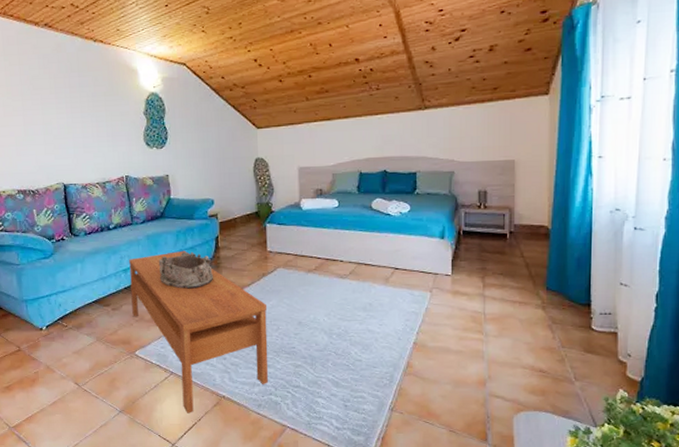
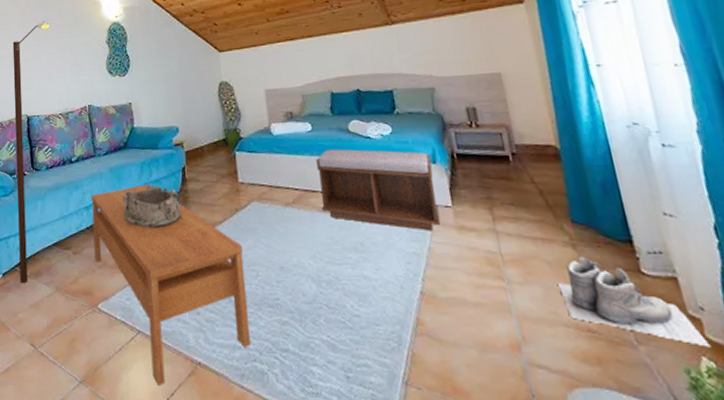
street lamp: none [45,87,85,335] -> present [12,20,51,284]
bench: none [339,224,441,295] -> present [316,149,441,231]
boots: none [525,316,628,383] -> present [558,256,711,348]

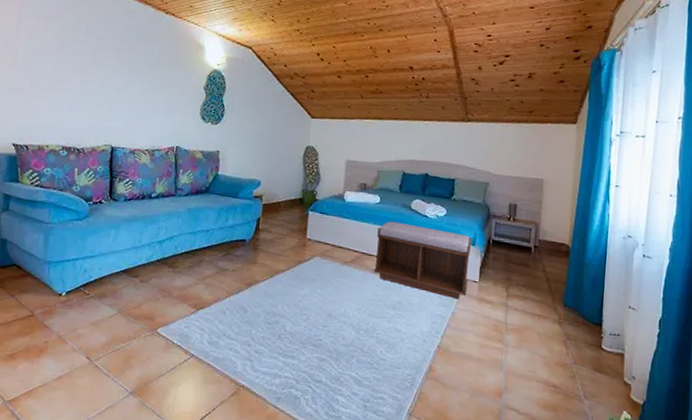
street lamp: present [12,20,51,284] -> none [83,53,149,303]
coffee table: present [91,183,250,386] -> none [161,228,299,401]
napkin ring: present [122,185,182,228] -> none [194,229,250,269]
boots: present [558,256,711,348] -> none [541,331,632,405]

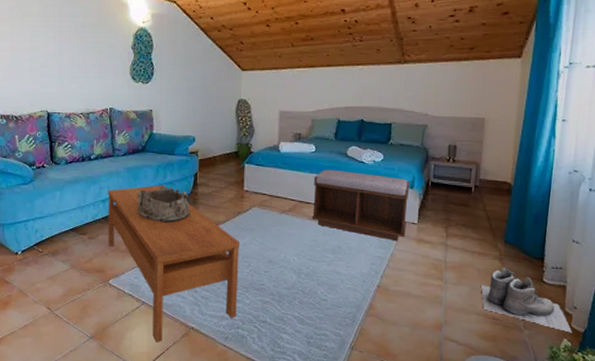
coffee table: none [161,228,299,401] -> present [108,184,239,343]
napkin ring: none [194,229,250,269] -> present [137,186,191,223]
boots: none [541,331,632,405] -> present [481,267,572,333]

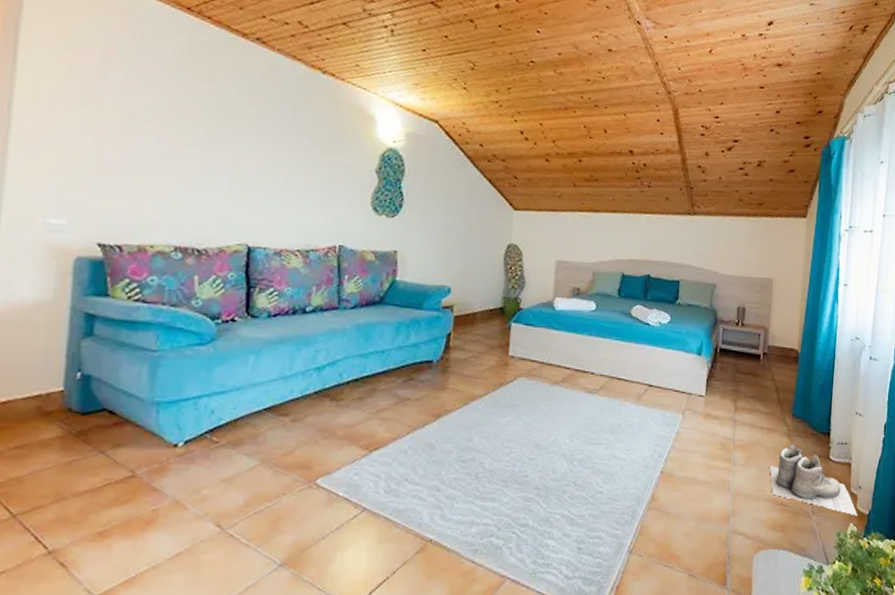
coffee table: present [108,184,239,343] -> none [320,347,500,565]
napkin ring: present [137,186,191,223] -> none [365,349,439,398]
bench: present [312,169,411,241] -> none [589,331,699,417]

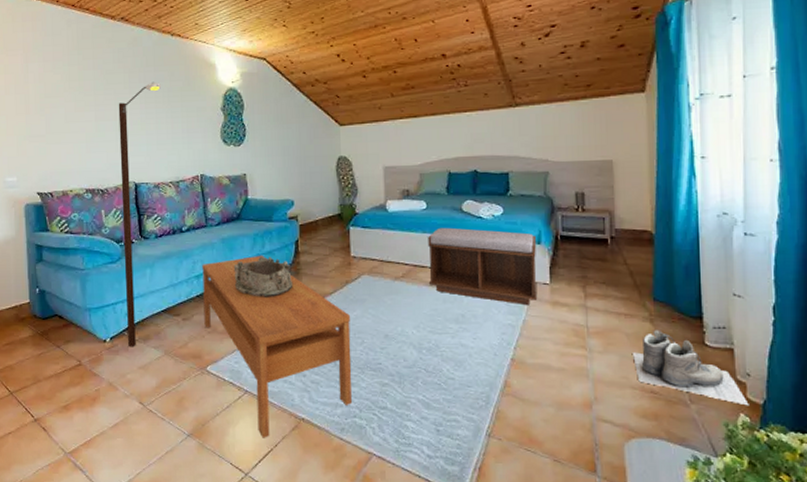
street lamp: none [210,124,300,454] -> present [118,81,161,347]
coffee table: none [320,347,500,565] -> present [202,255,352,438]
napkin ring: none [365,349,439,398] -> present [233,256,294,297]
bench: none [589,331,699,417] -> present [428,227,538,306]

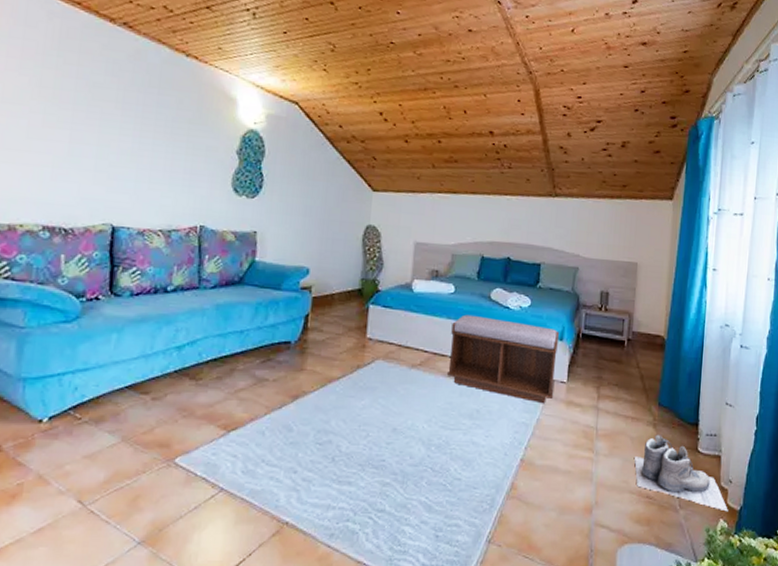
street lamp: present [118,81,161,347] -> none [73,106,164,431]
coffee table: present [202,255,352,438] -> none [179,328,357,546]
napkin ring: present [233,256,294,297] -> none [224,329,296,378]

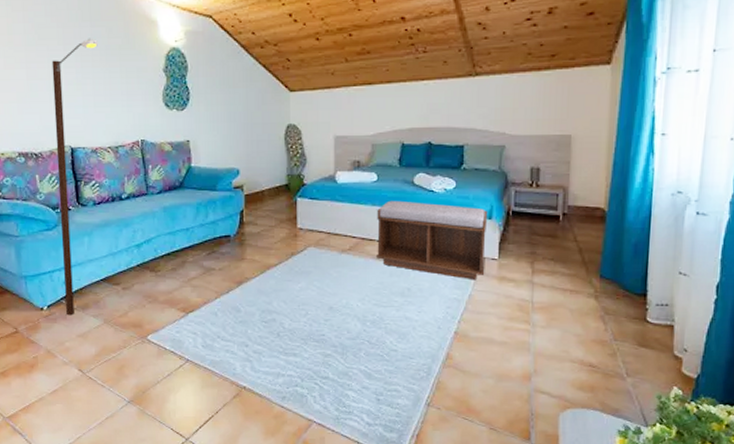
street lamp: none [73,106,164,431] -> present [51,38,98,316]
boots: present [634,434,728,512] -> none [575,306,683,380]

